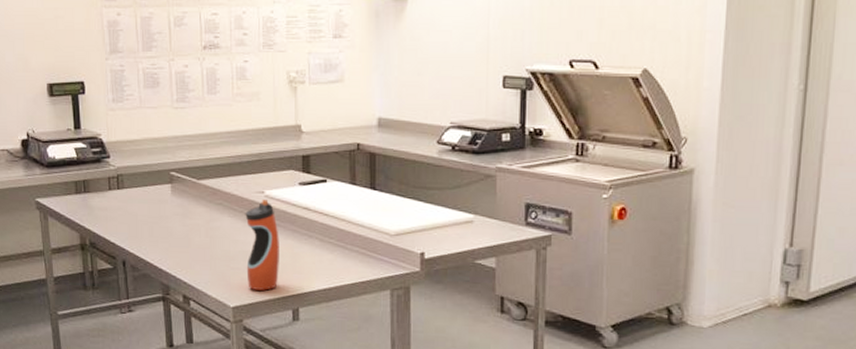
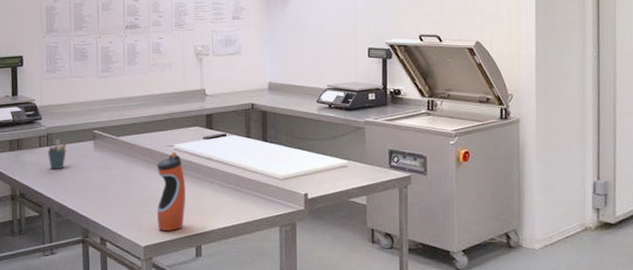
pen holder: none [119,181,140,217] -> present [47,139,67,170]

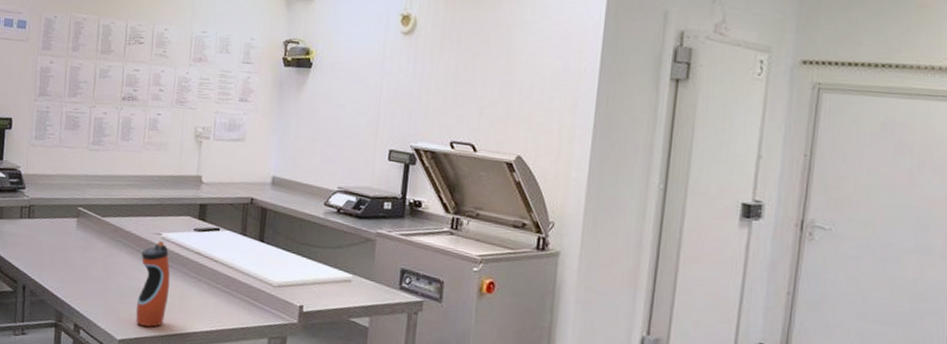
pen holder: present [47,139,67,170] -> none [28,211,49,245]

